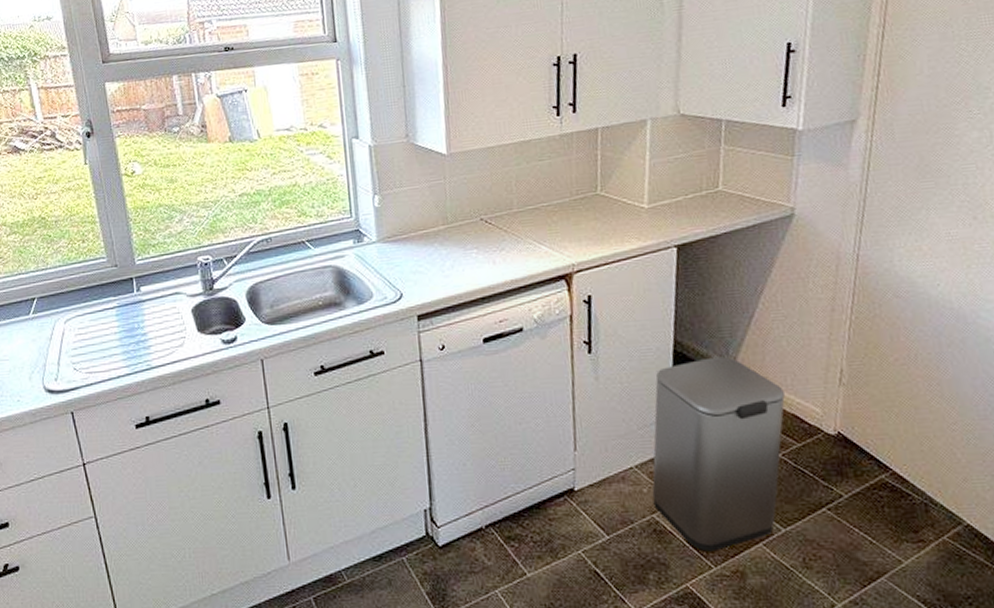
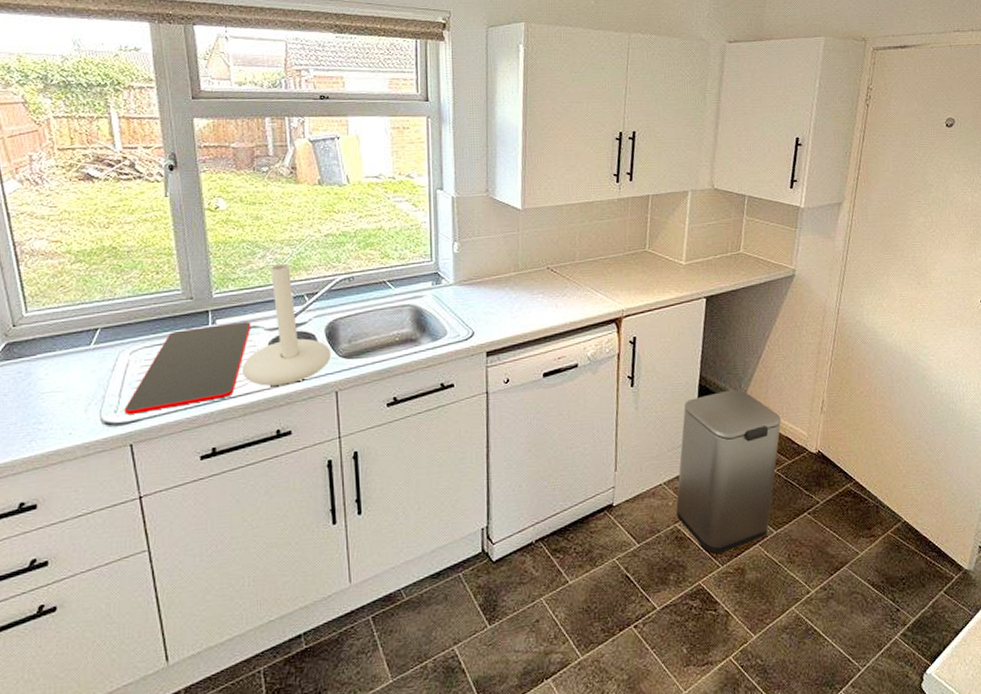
cutting board: none [63,288,174,382] -> present [124,322,251,414]
paper towel holder: none [167,226,254,354] -> present [241,263,332,386]

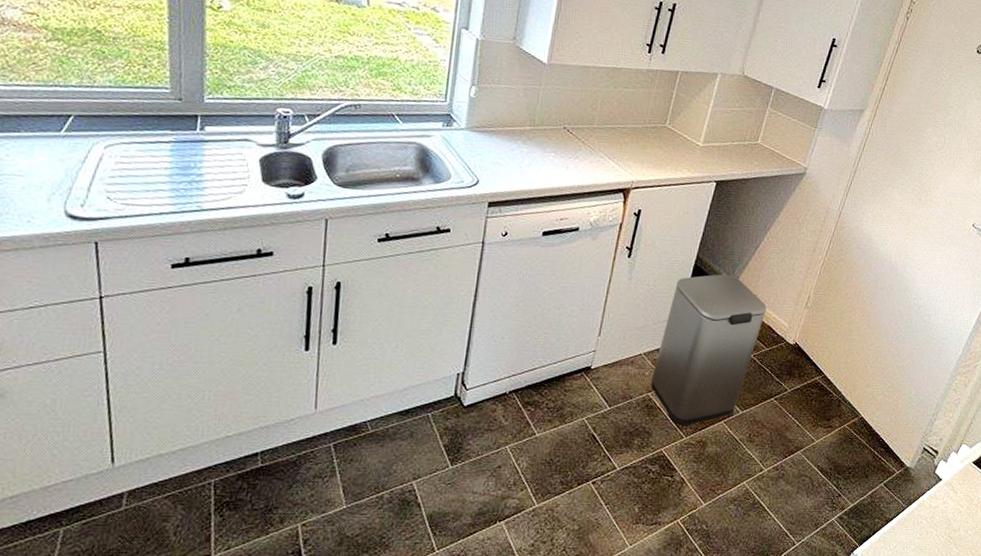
cutting board: present [124,322,251,414] -> none [92,131,243,212]
paper towel holder: present [241,263,332,386] -> none [226,78,327,205]

